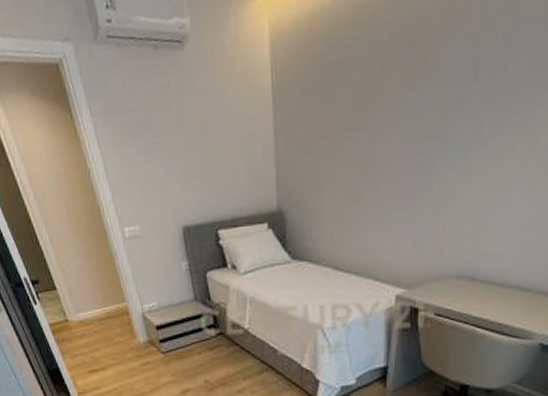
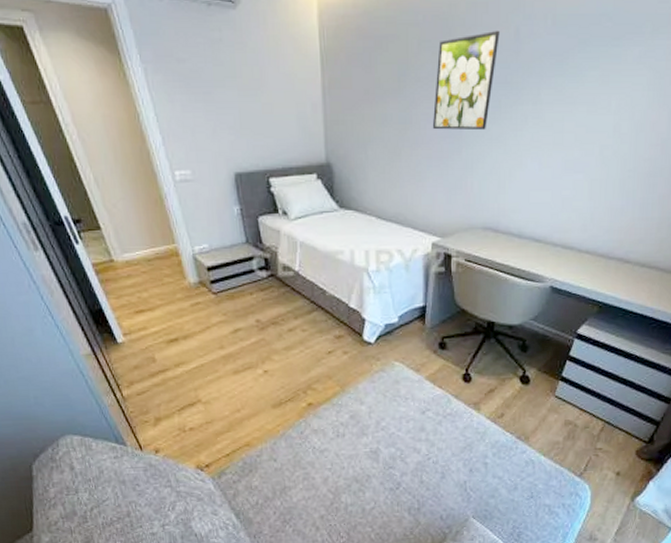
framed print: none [398,38,484,165] -> present [432,30,500,131]

